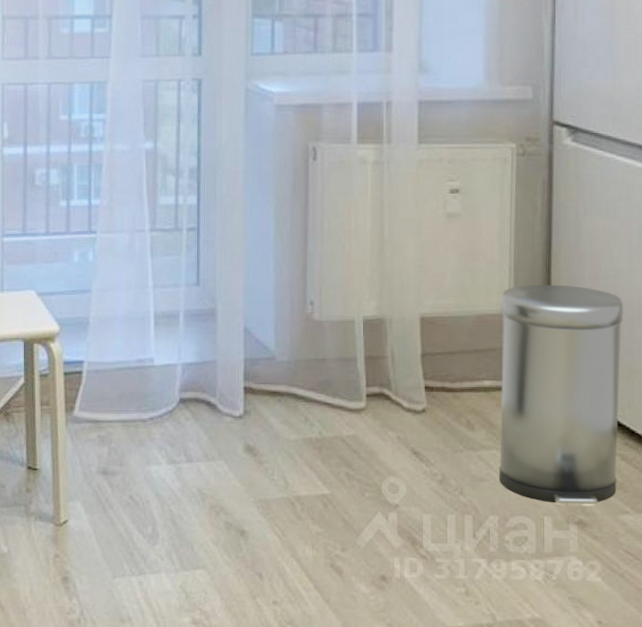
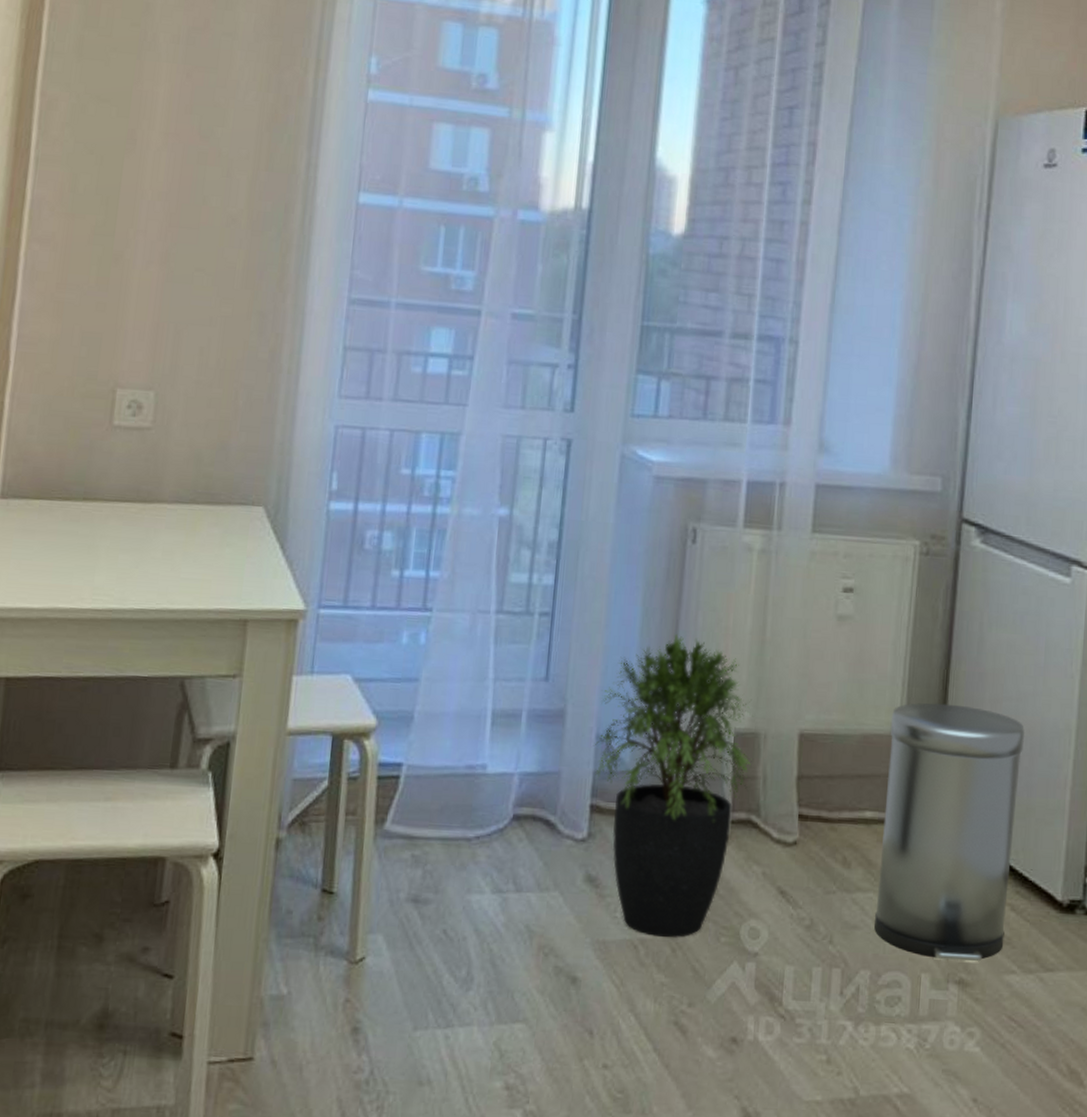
potted plant: none [242,239,381,494] -> present [592,634,754,937]

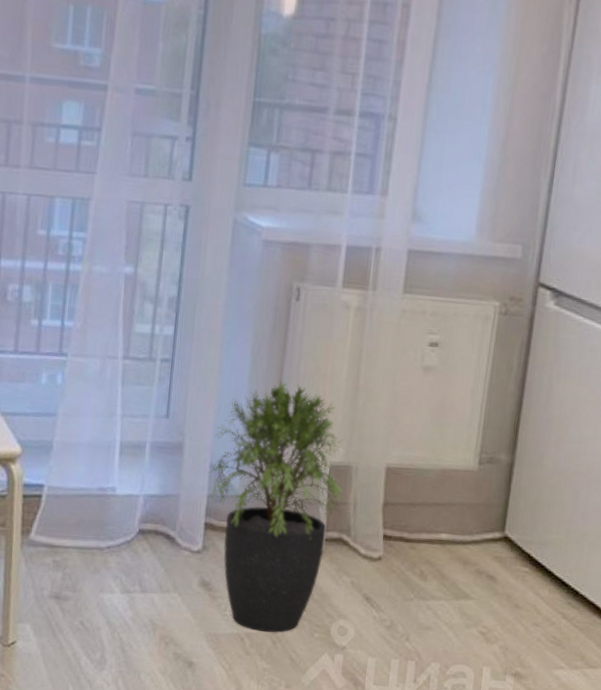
pedal bin: present [874,703,1024,961] -> none [445,443,584,658]

